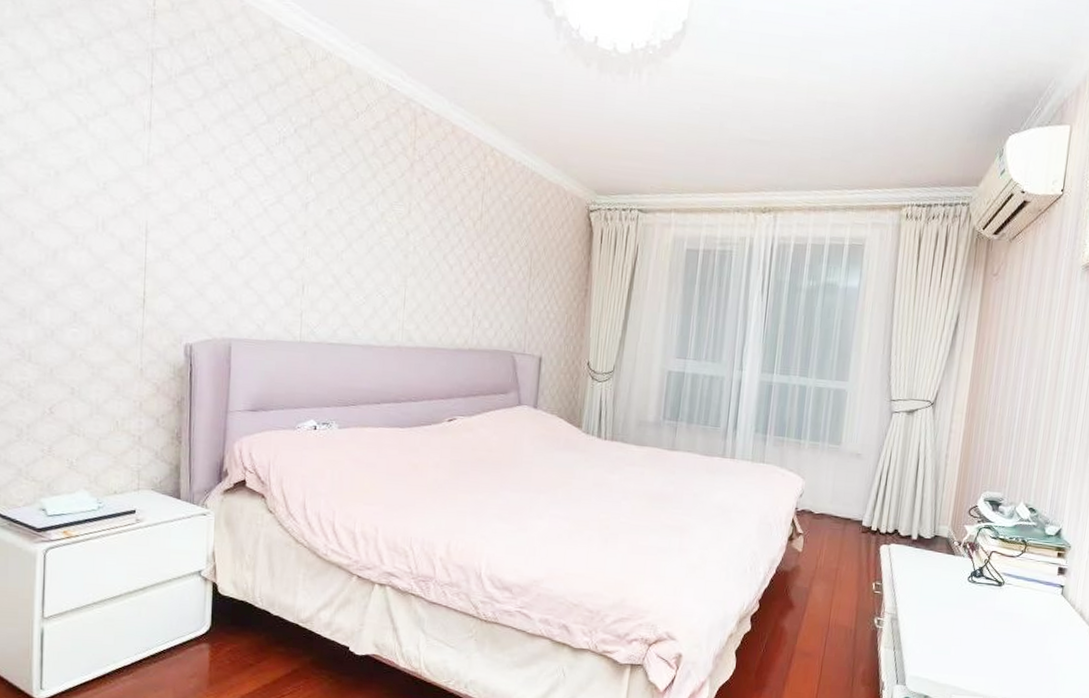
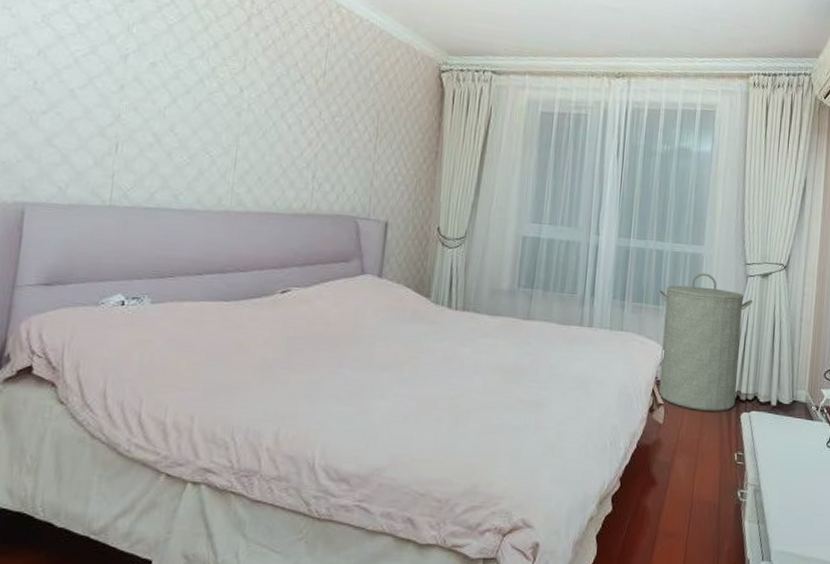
laundry hamper: none [798,408,897,543] -> present [658,272,753,411]

